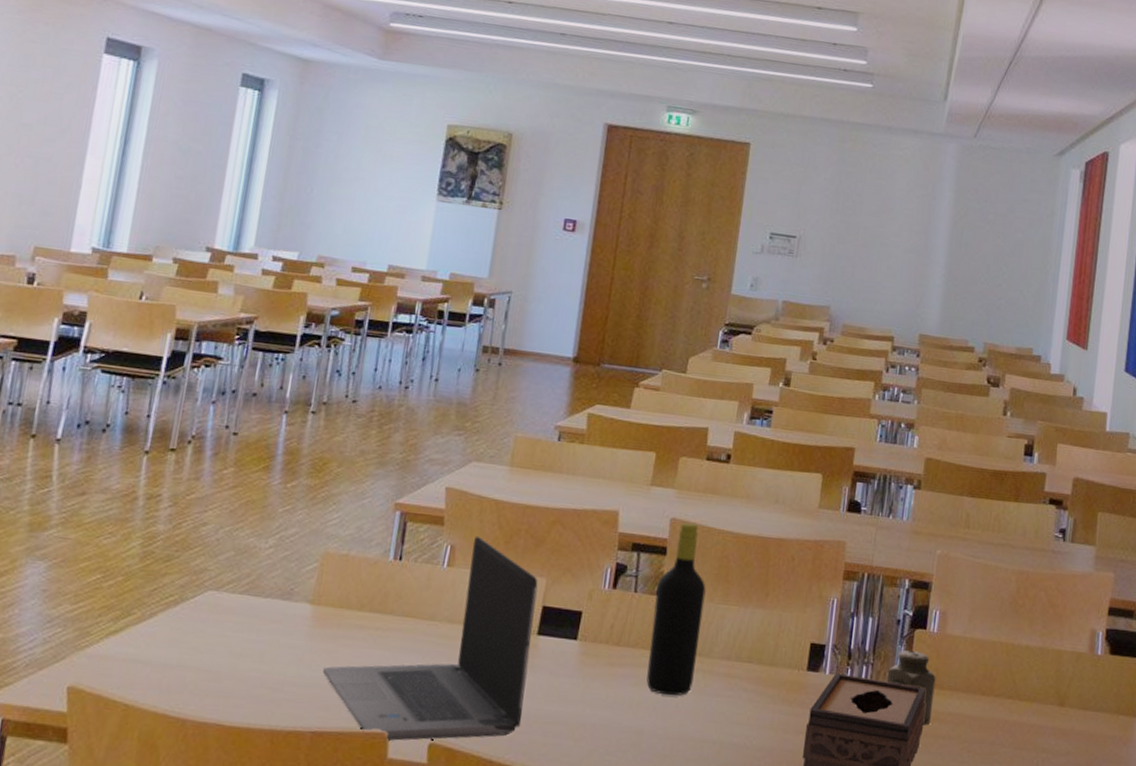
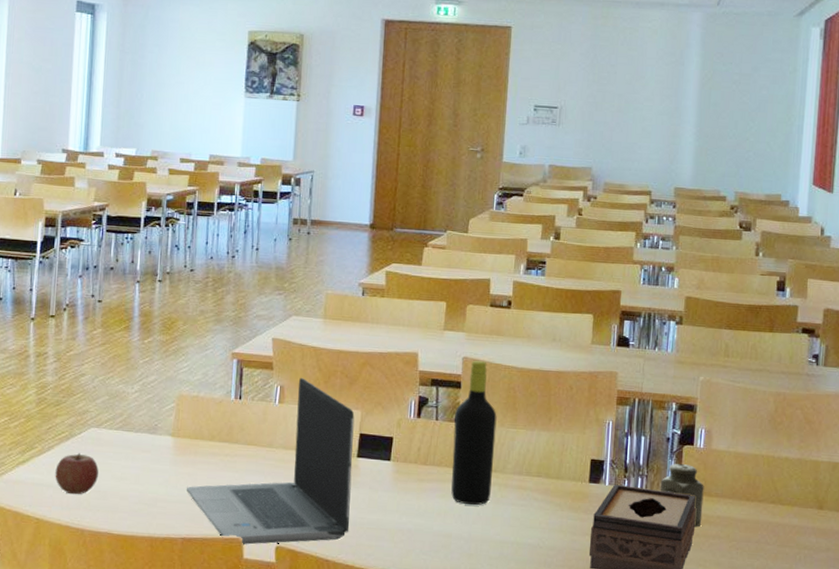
apple: none [155,621,213,675] -> present [55,452,99,495]

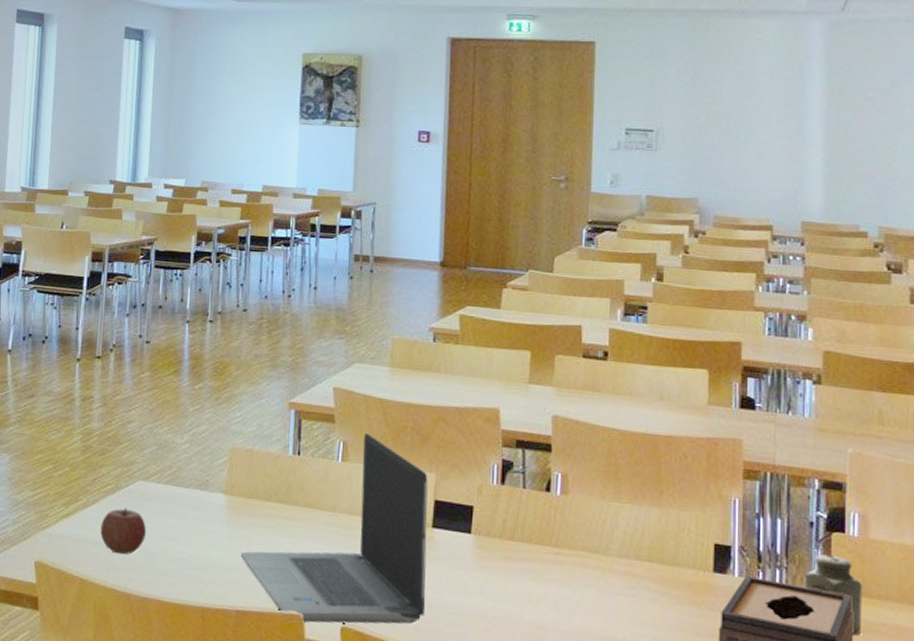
bottle: present [451,360,497,506] -> none [544,419,596,593]

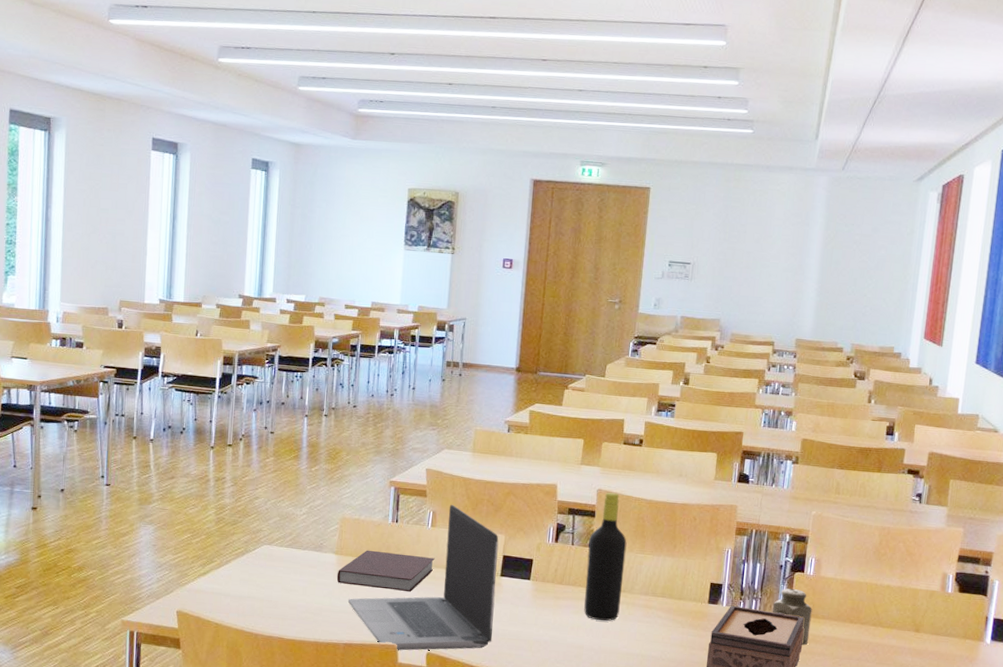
apple: present [100,507,146,555] -> none [232,566,271,604]
notebook: none [226,489,348,545] -> present [336,550,435,592]
bottle: none [544,419,596,593] -> present [584,492,627,621]

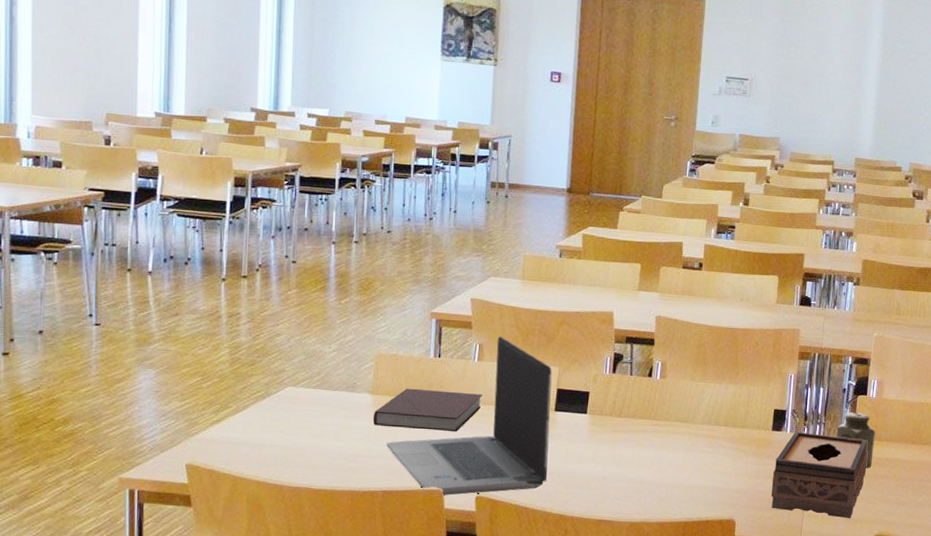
bottle: present [584,492,627,621] -> none [644,318,688,454]

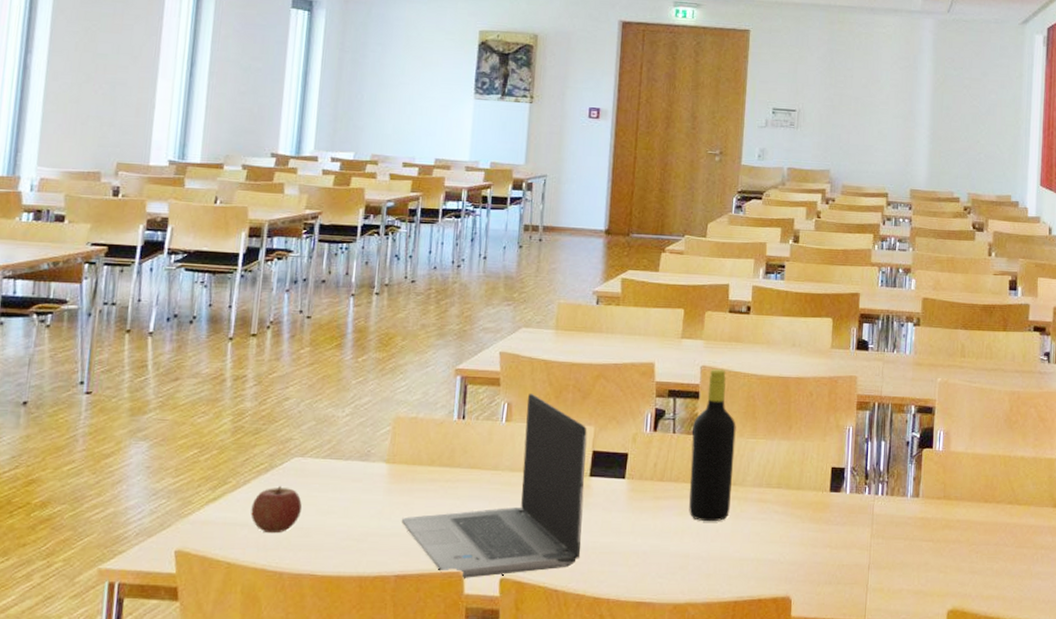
apple: none [251,411,296,452] -> present [251,485,302,534]
notebook: present [372,388,483,431] -> none [387,455,510,503]
bottle: none [644,318,688,454] -> present [689,368,736,522]
tissue box: present [771,431,867,519] -> none [831,492,936,592]
salt shaker: present [836,412,875,469] -> none [900,468,944,533]

